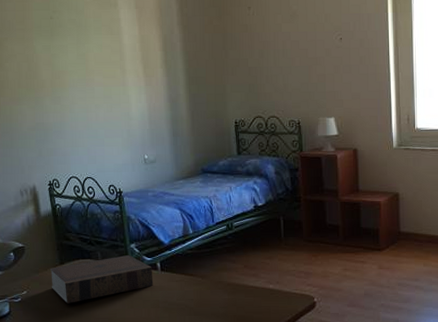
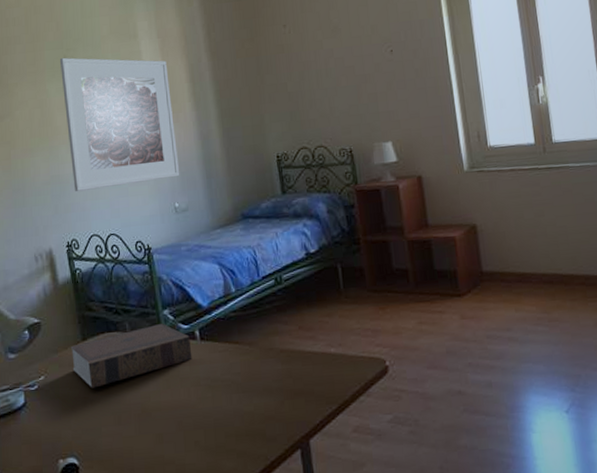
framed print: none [46,18,150,138] -> present [59,57,180,191]

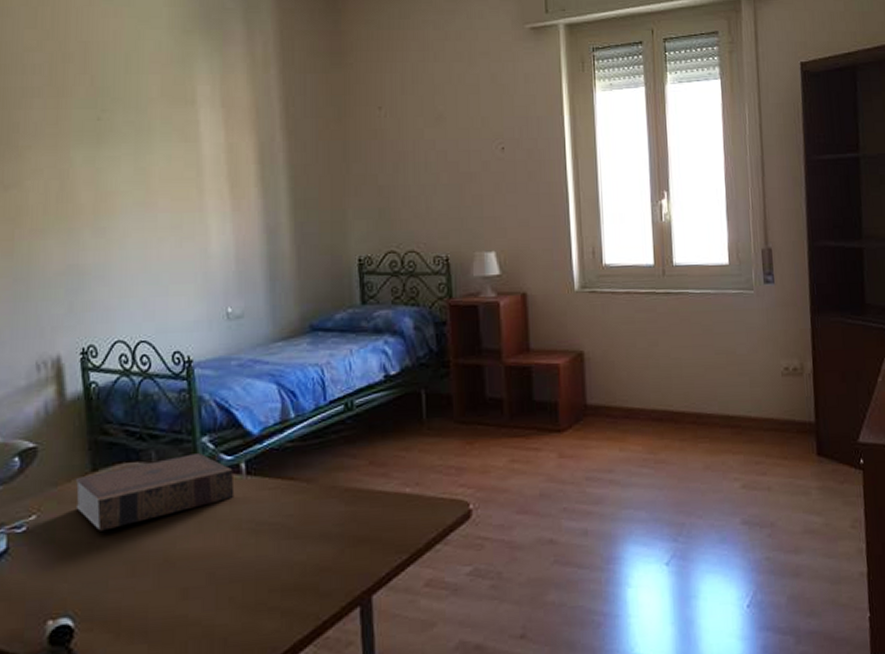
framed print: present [59,57,180,191] -> none [90,119,237,286]

